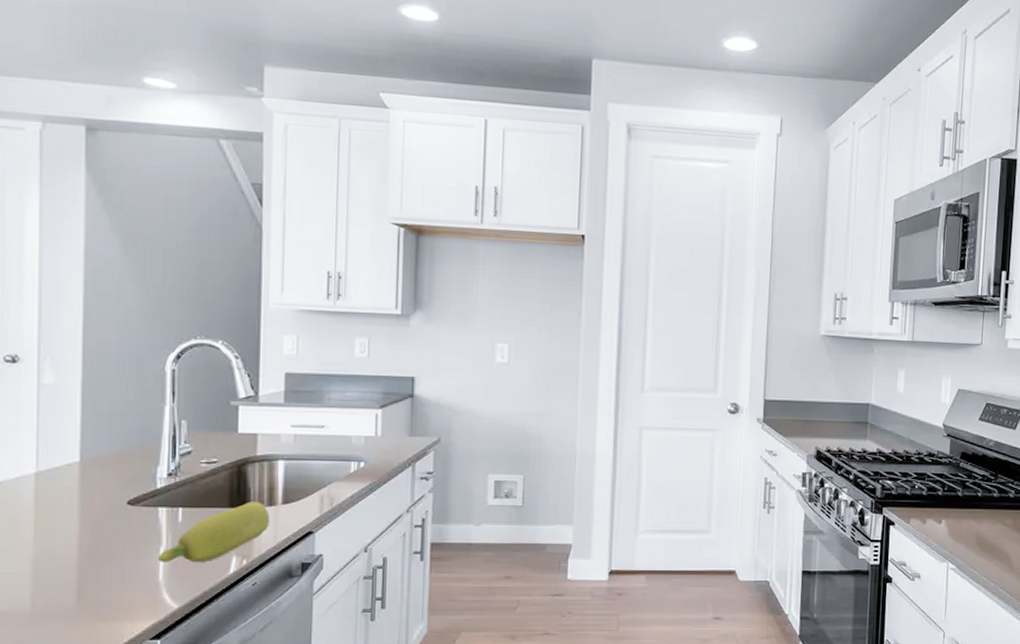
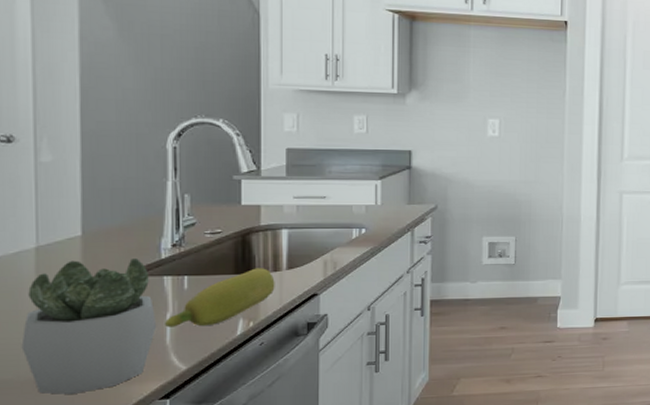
succulent plant: none [18,487,151,630] -> present [21,259,157,395]

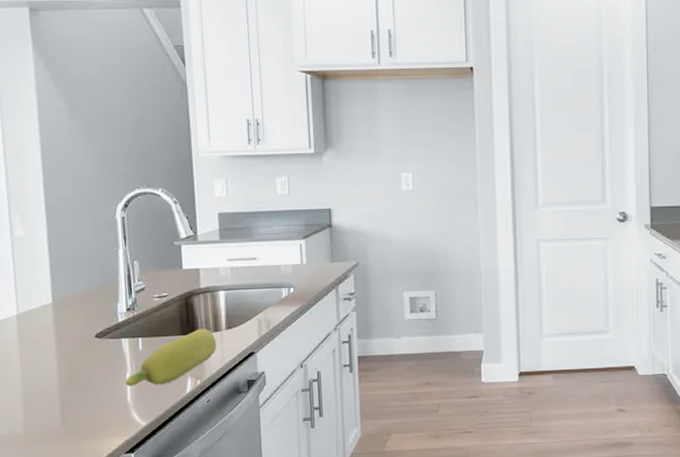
succulent plant: present [21,259,157,395] -> none [11,323,119,449]

